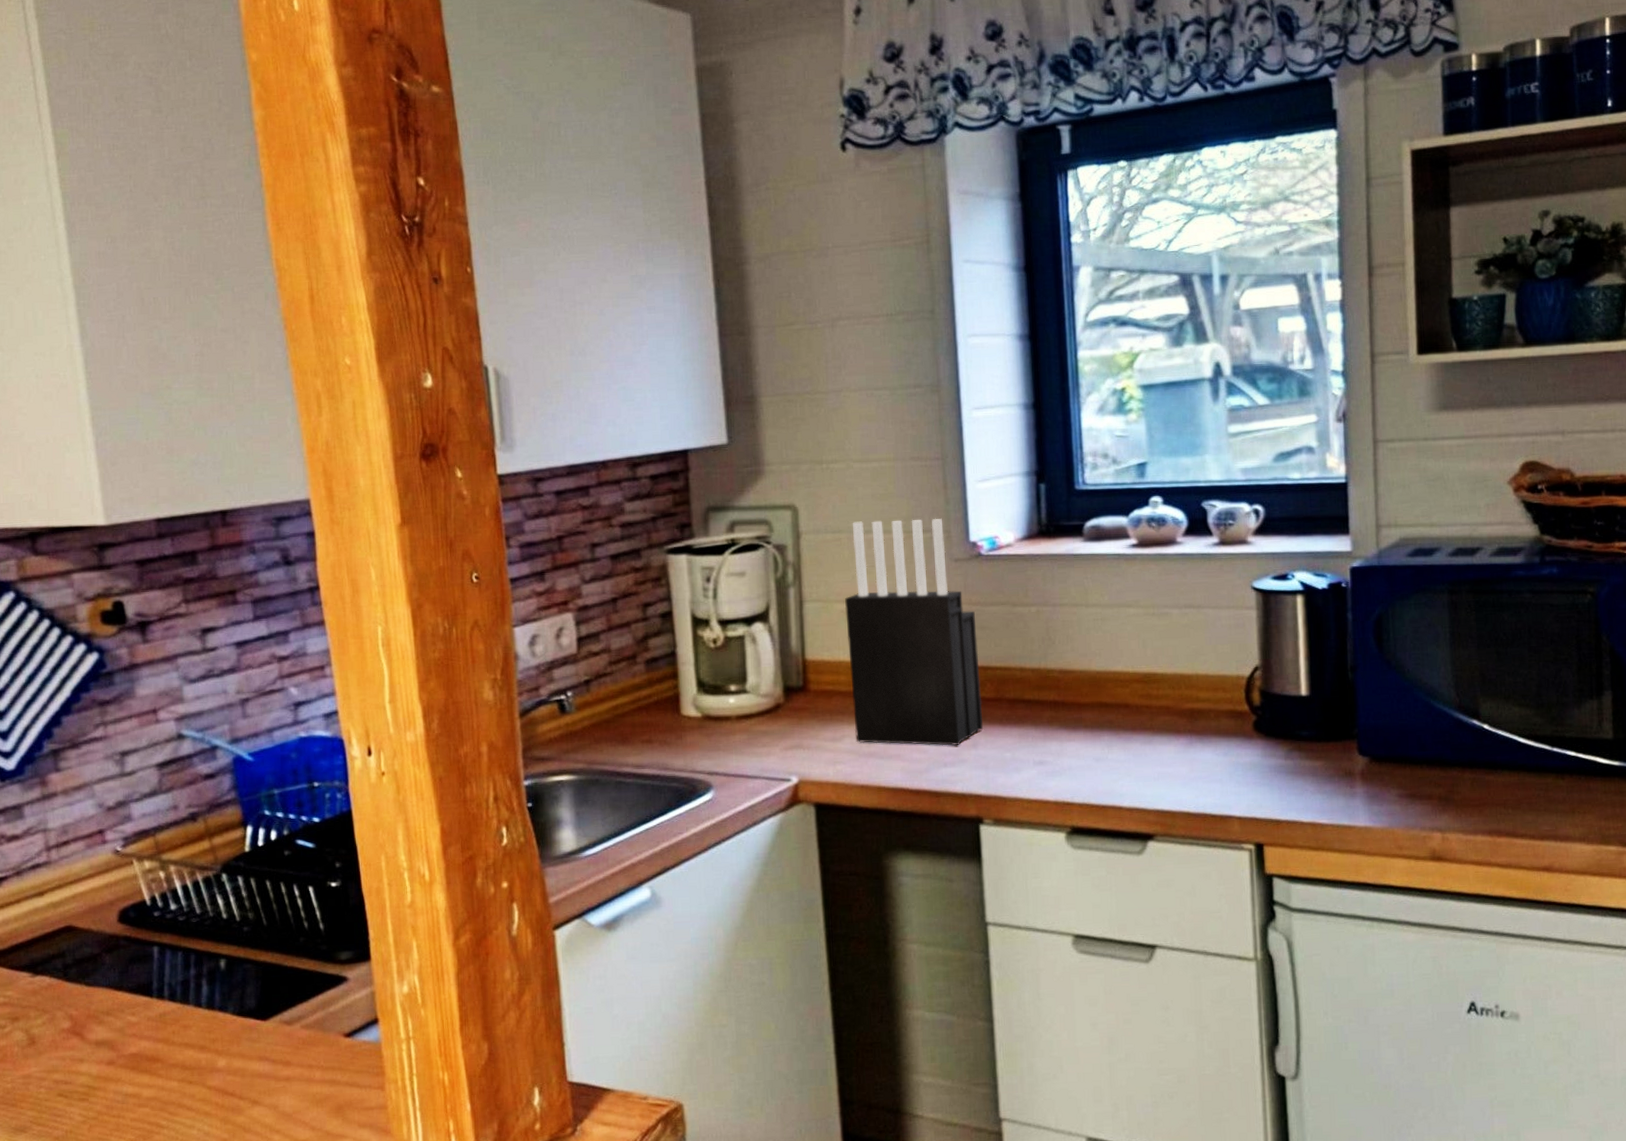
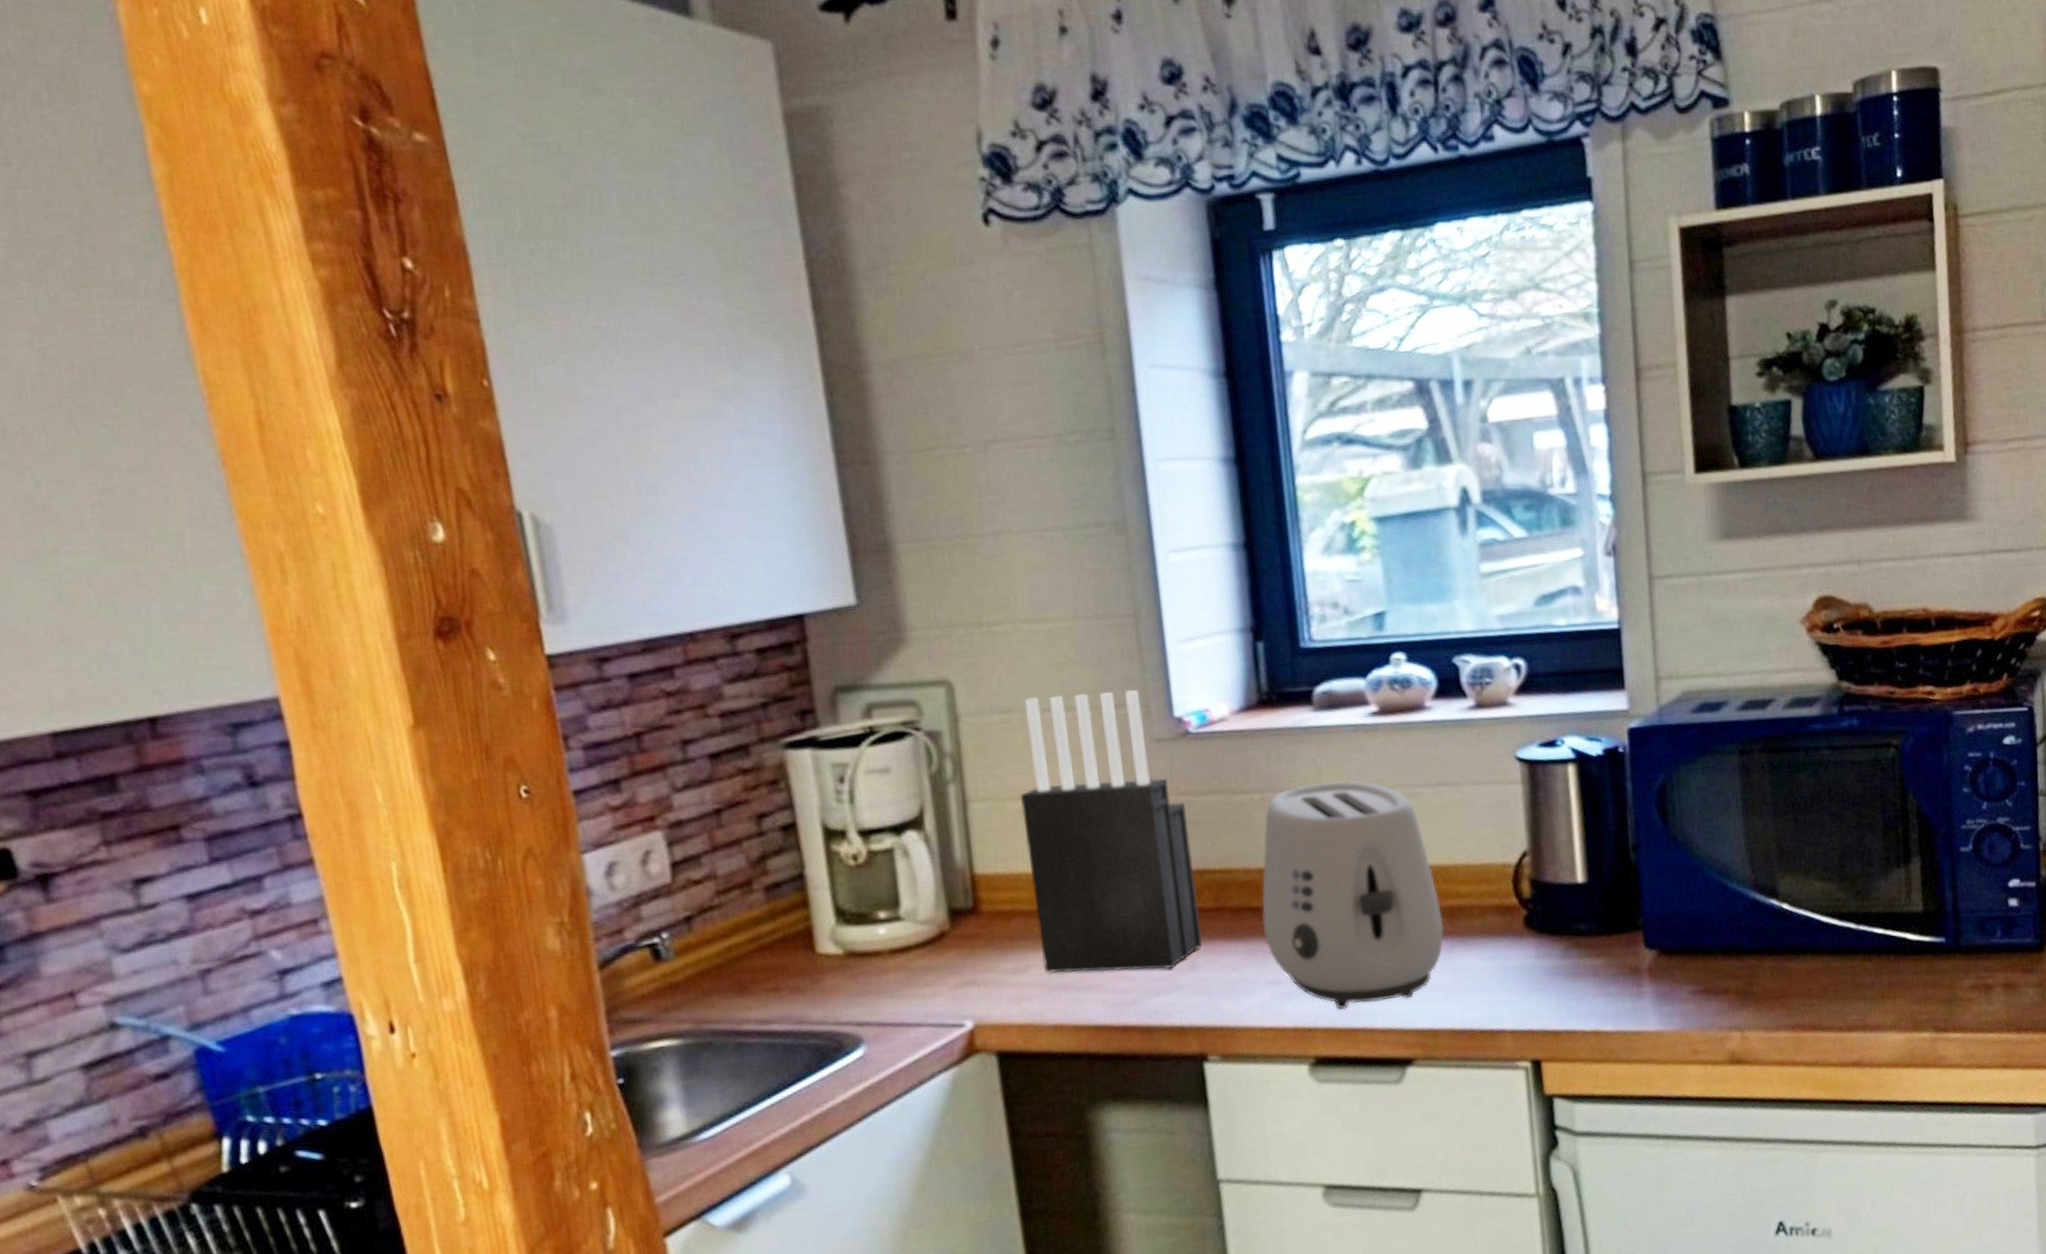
toaster: none [1033,600,1185,789] -> present [1261,781,1444,1010]

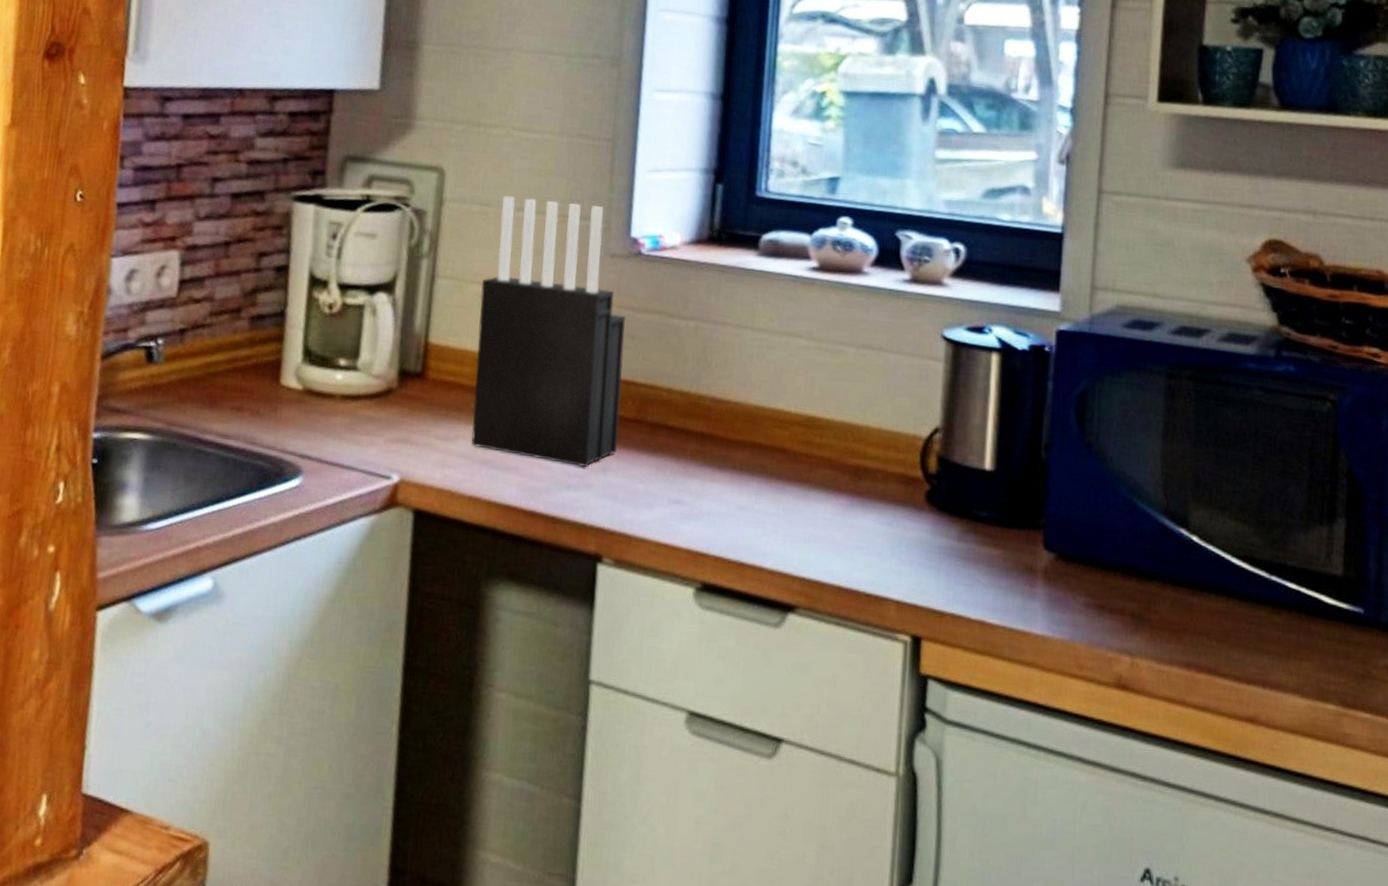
toaster: present [1261,781,1444,1010] -> none [675,322,847,546]

